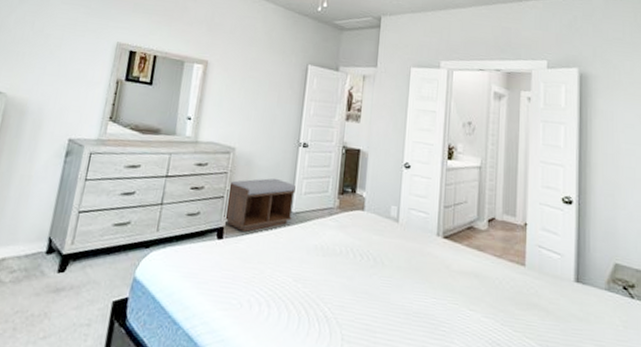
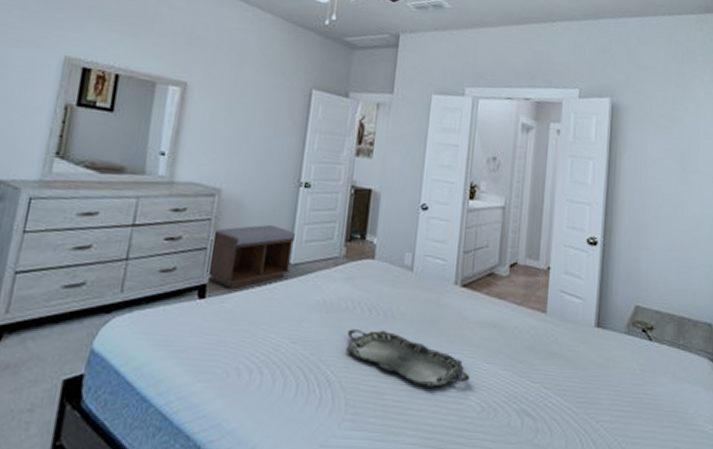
serving tray: none [341,272,455,329] -> present [346,329,471,387]

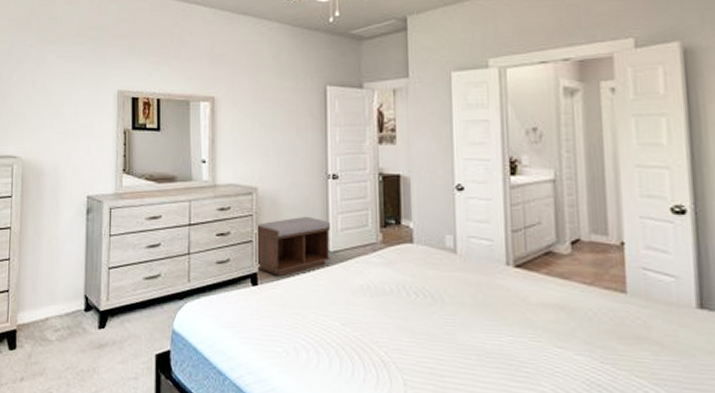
serving tray: present [346,329,471,387] -> none [395,312,540,371]

